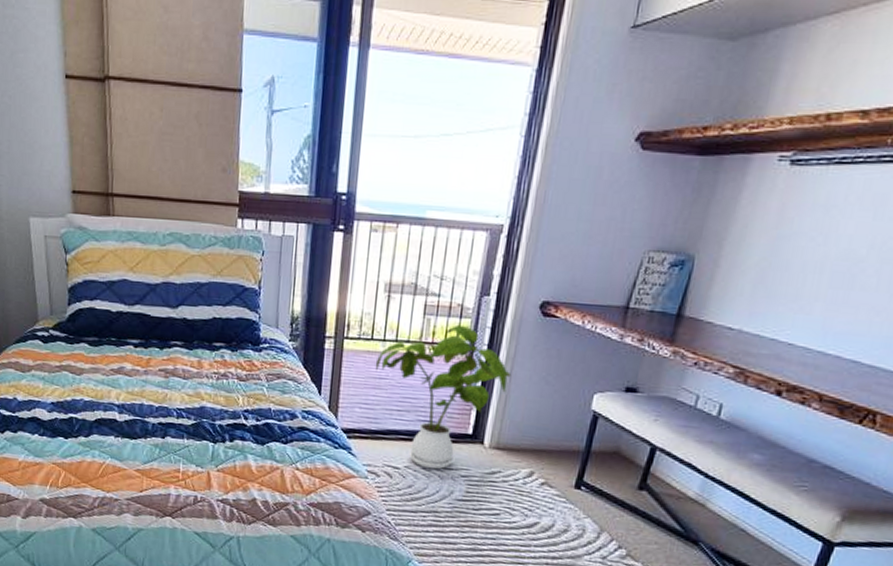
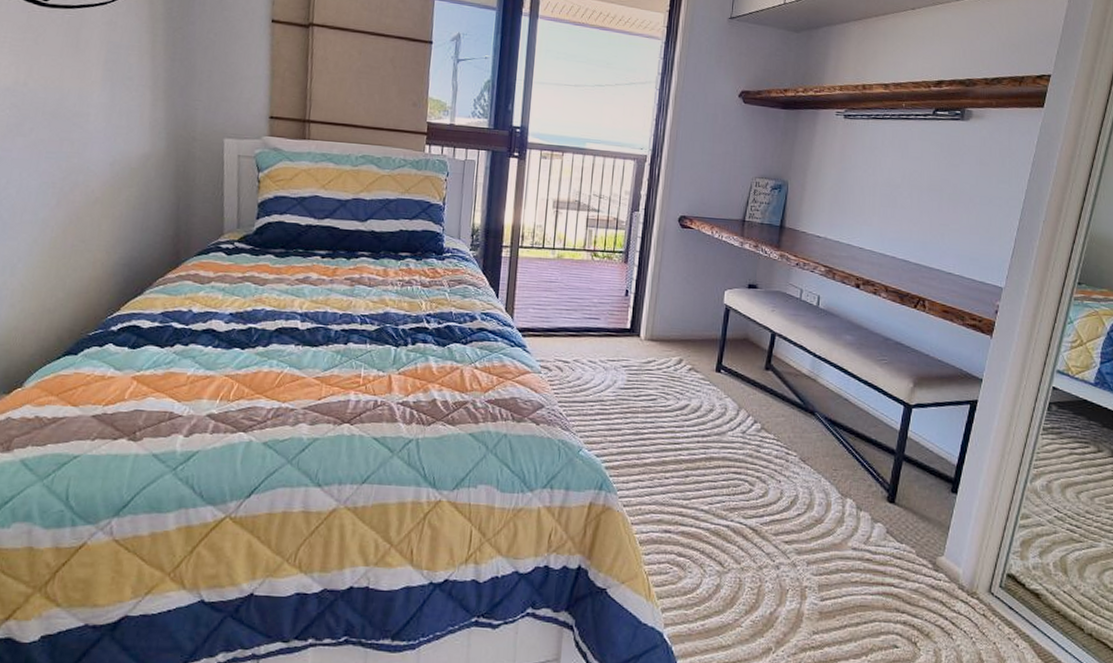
house plant: present [375,324,512,470] -> none [546,235,660,362]

